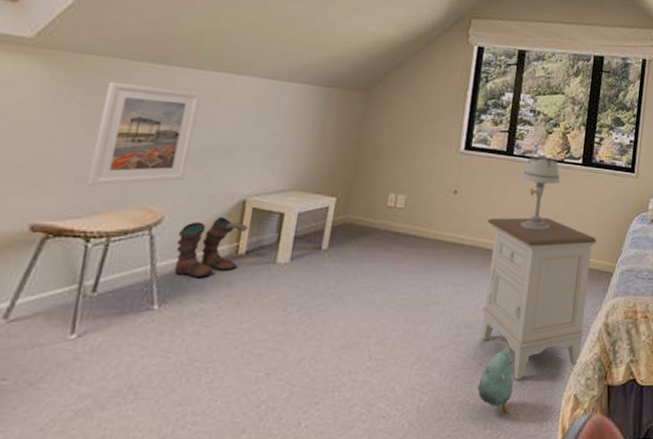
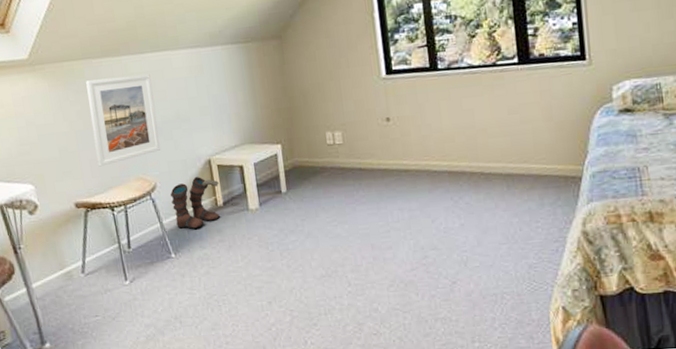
plush toy: present [477,338,514,416] -> none [456,256,494,330]
nightstand: present [481,217,597,380] -> none [427,129,560,295]
table lamp: present [521,155,560,231] -> none [452,62,498,145]

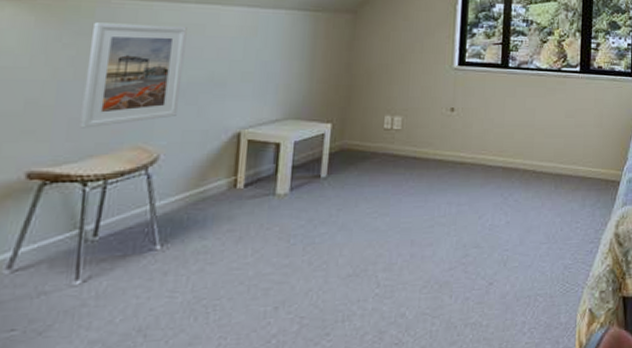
boots: present [170,177,220,229] -> none [173,152,245,214]

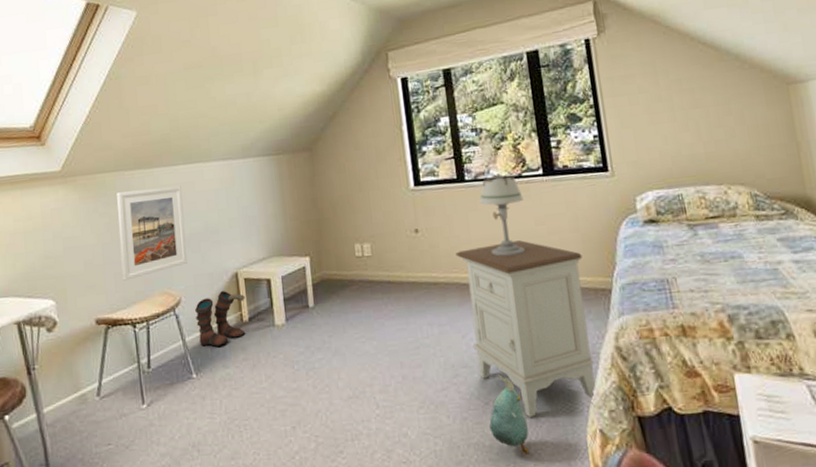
boots: none [173,152,245,214] -> present [195,291,245,347]
nightstand: none [487,130,601,297] -> present [455,240,595,417]
plush toy: none [490,256,526,335] -> present [489,374,530,456]
table lamp: none [519,65,559,143] -> present [479,173,526,256]

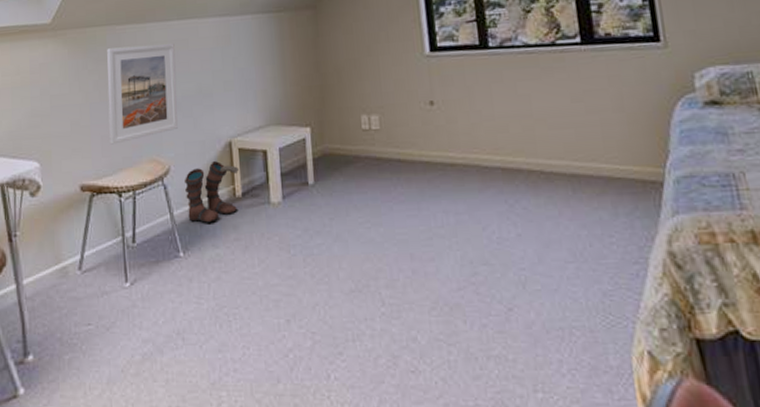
nightstand: present [455,240,595,417] -> none [476,119,643,329]
table lamp: present [479,173,526,256] -> none [505,40,560,137]
plush toy: present [489,374,530,456] -> none [513,276,561,376]

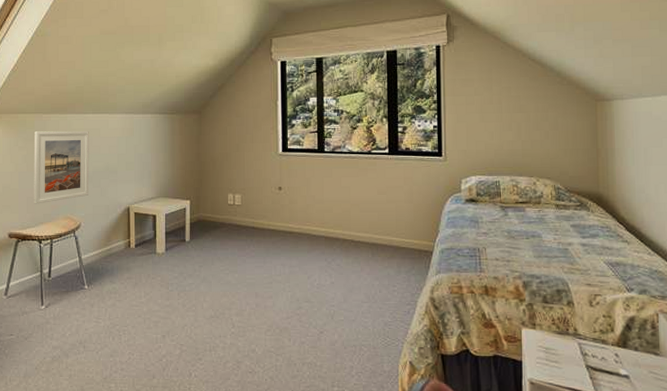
boots: present [185,161,239,223] -> none [92,221,134,265]

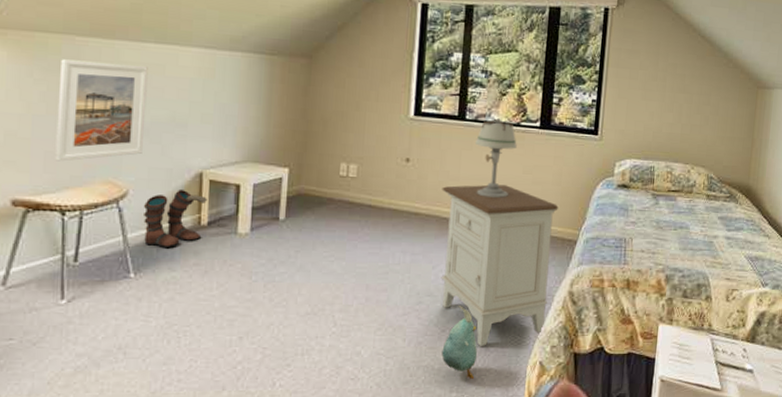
boots: none [92,221,134,265] -> present [144,190,207,247]
nightstand: none [310,205,413,346] -> present [441,185,558,346]
plush toy: none [322,310,352,377] -> present [441,306,477,380]
table lamp: none [334,149,370,216] -> present [476,118,517,198]

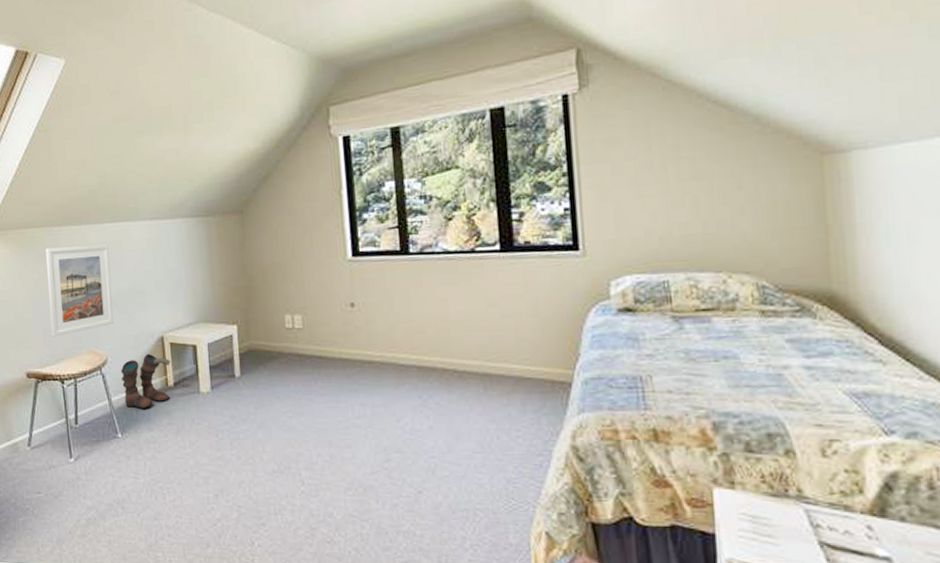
nightstand: present [441,185,558,346] -> none [394,322,544,511]
plush toy: present [441,306,477,380] -> none [422,463,464,550]
table lamp: present [476,118,517,198] -> none [425,247,475,338]

